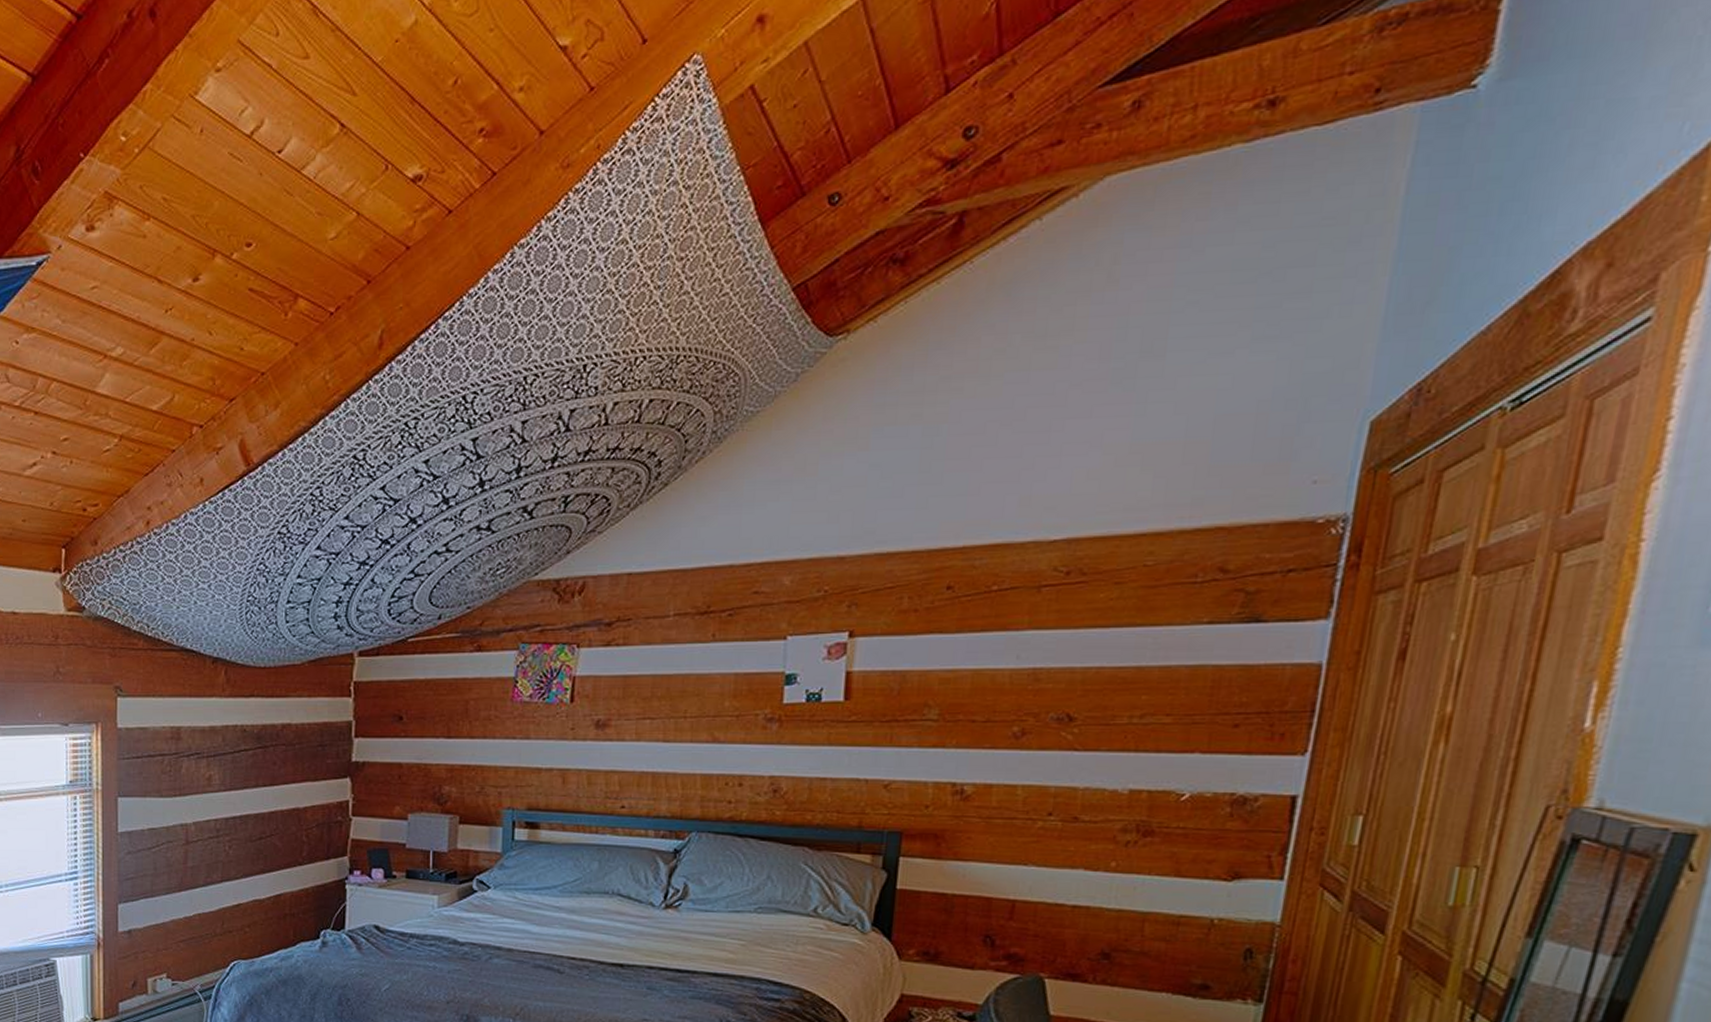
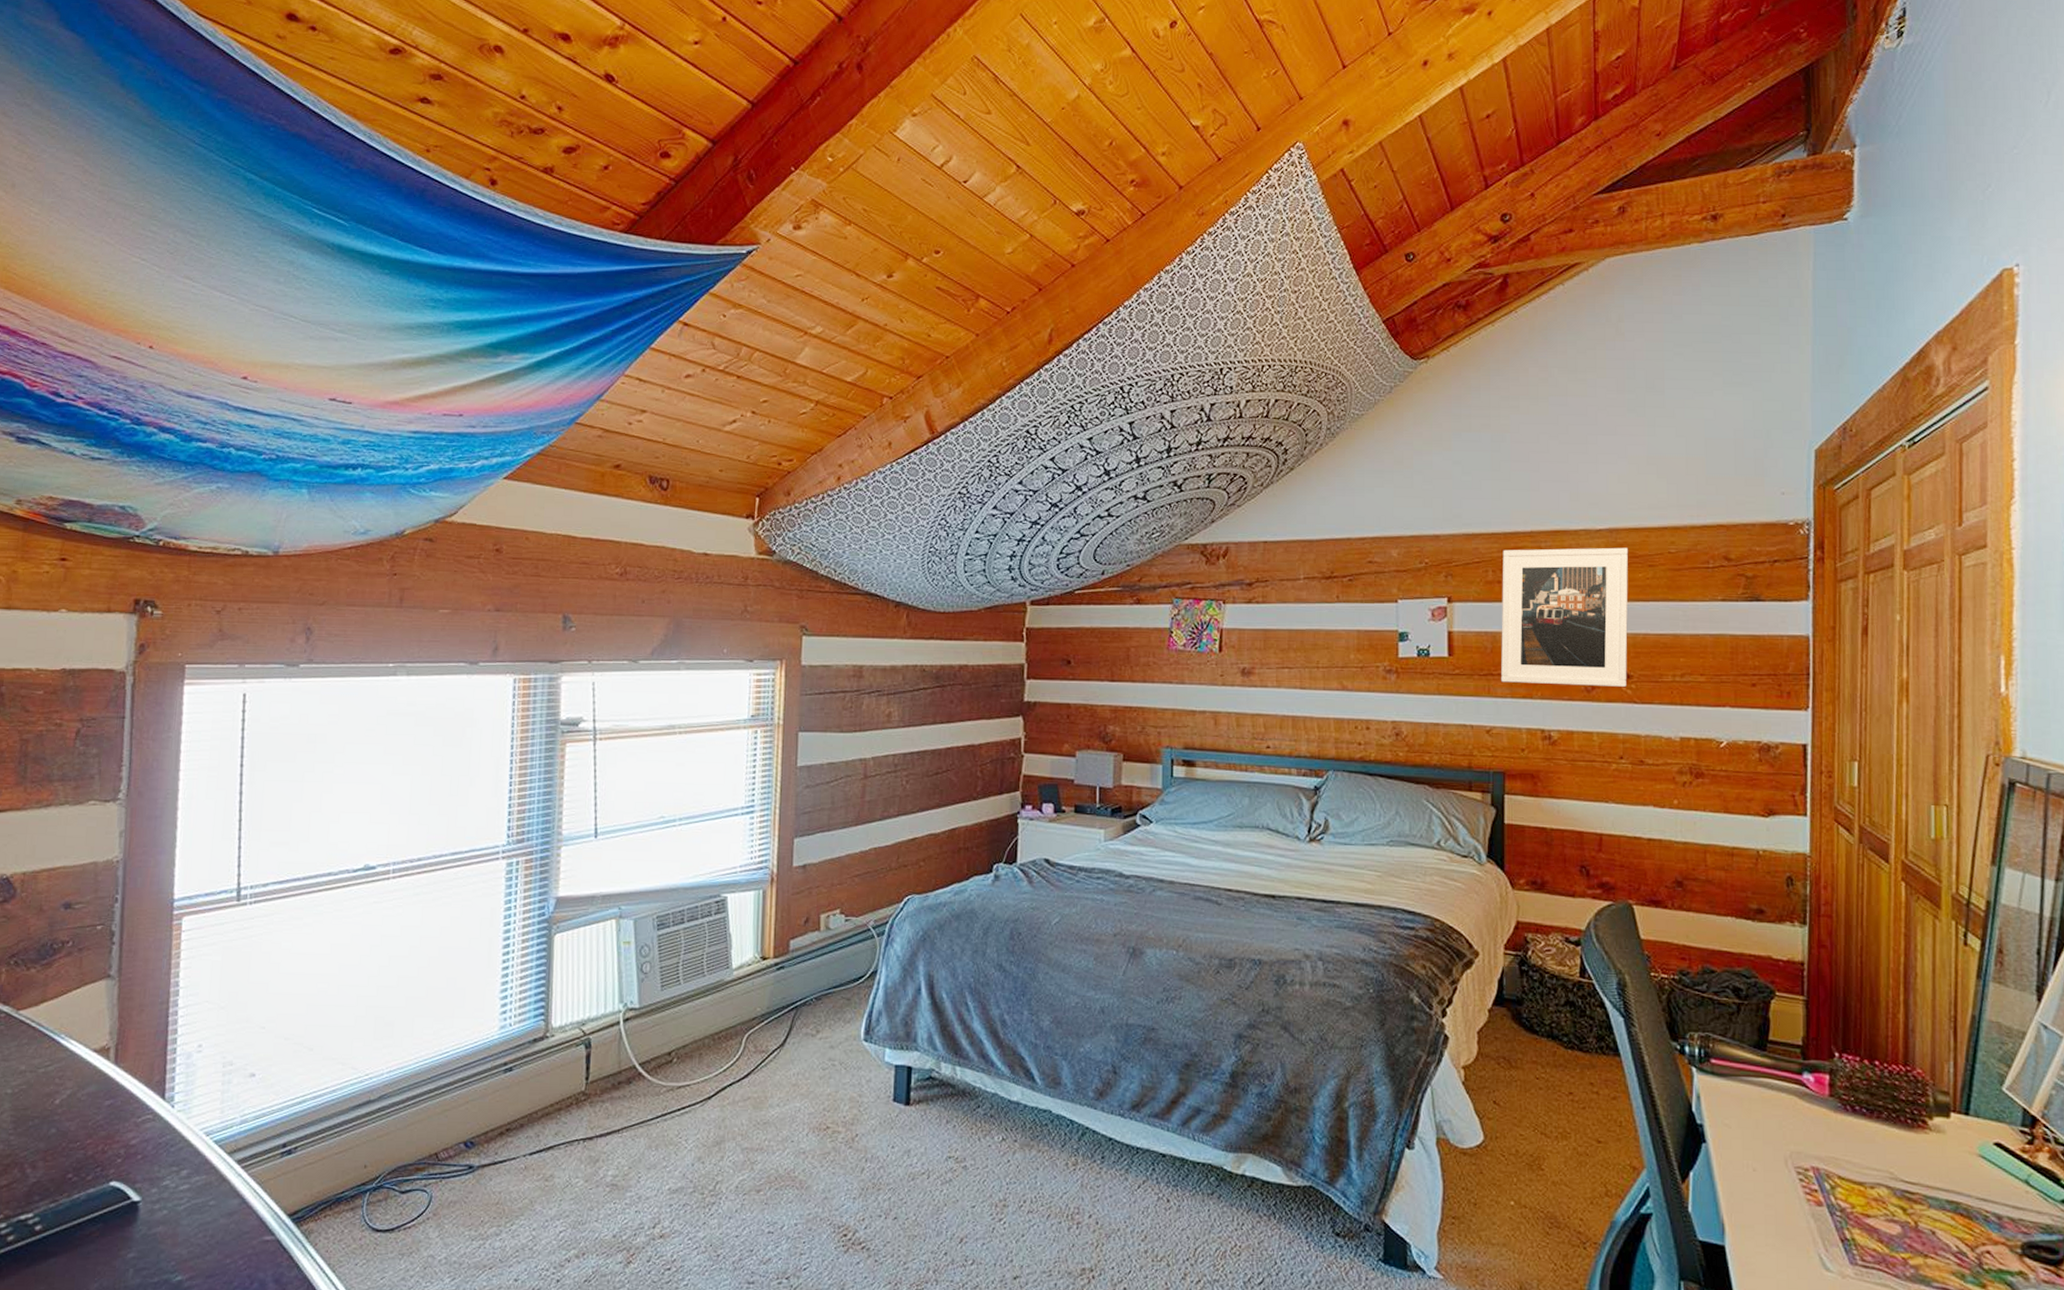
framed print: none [906,562,1090,731] -> present [1500,547,1629,687]

